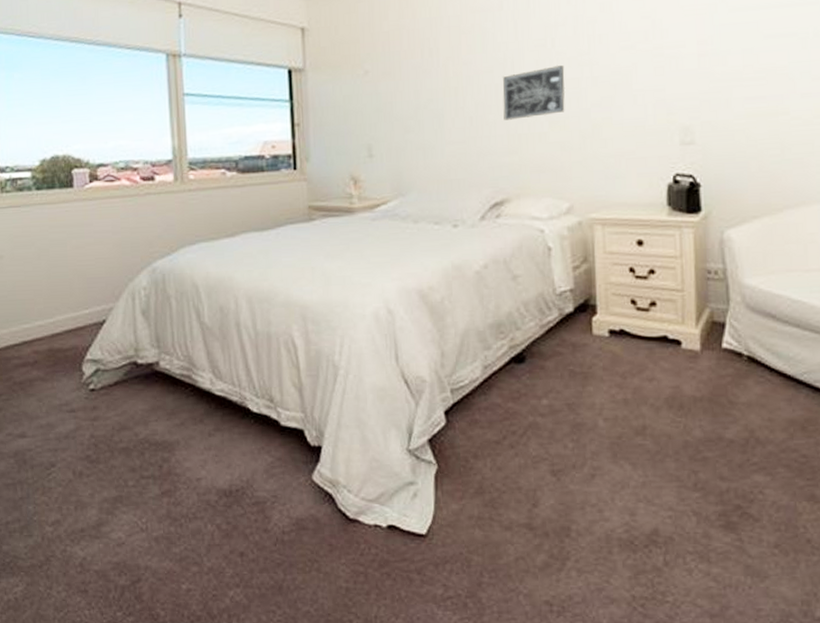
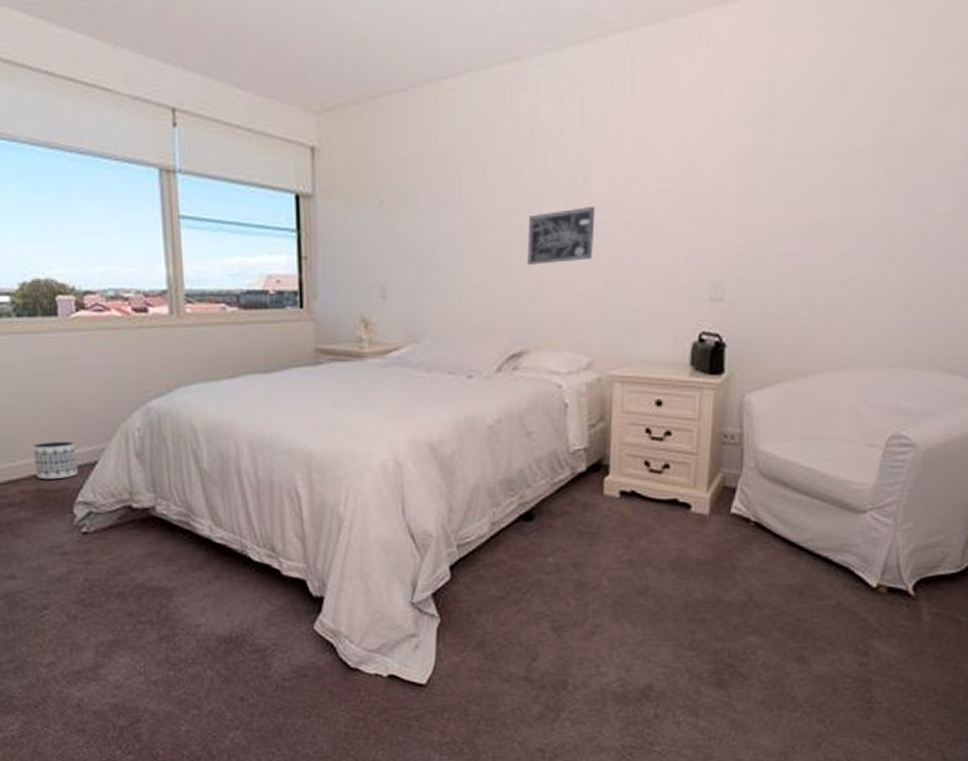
planter: none [47,303,87,340] -> present [33,442,78,480]

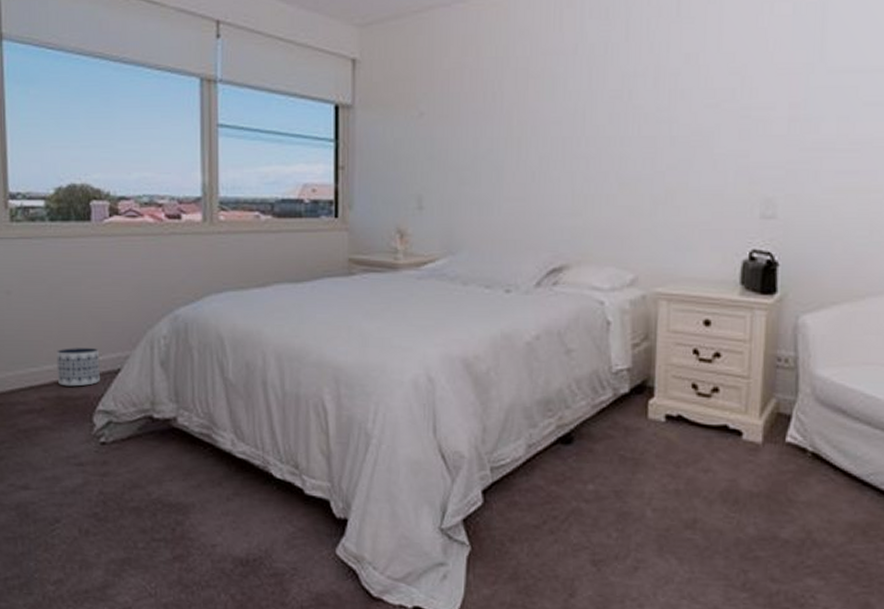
wall art: present [527,207,596,265] -> none [569,121,641,178]

